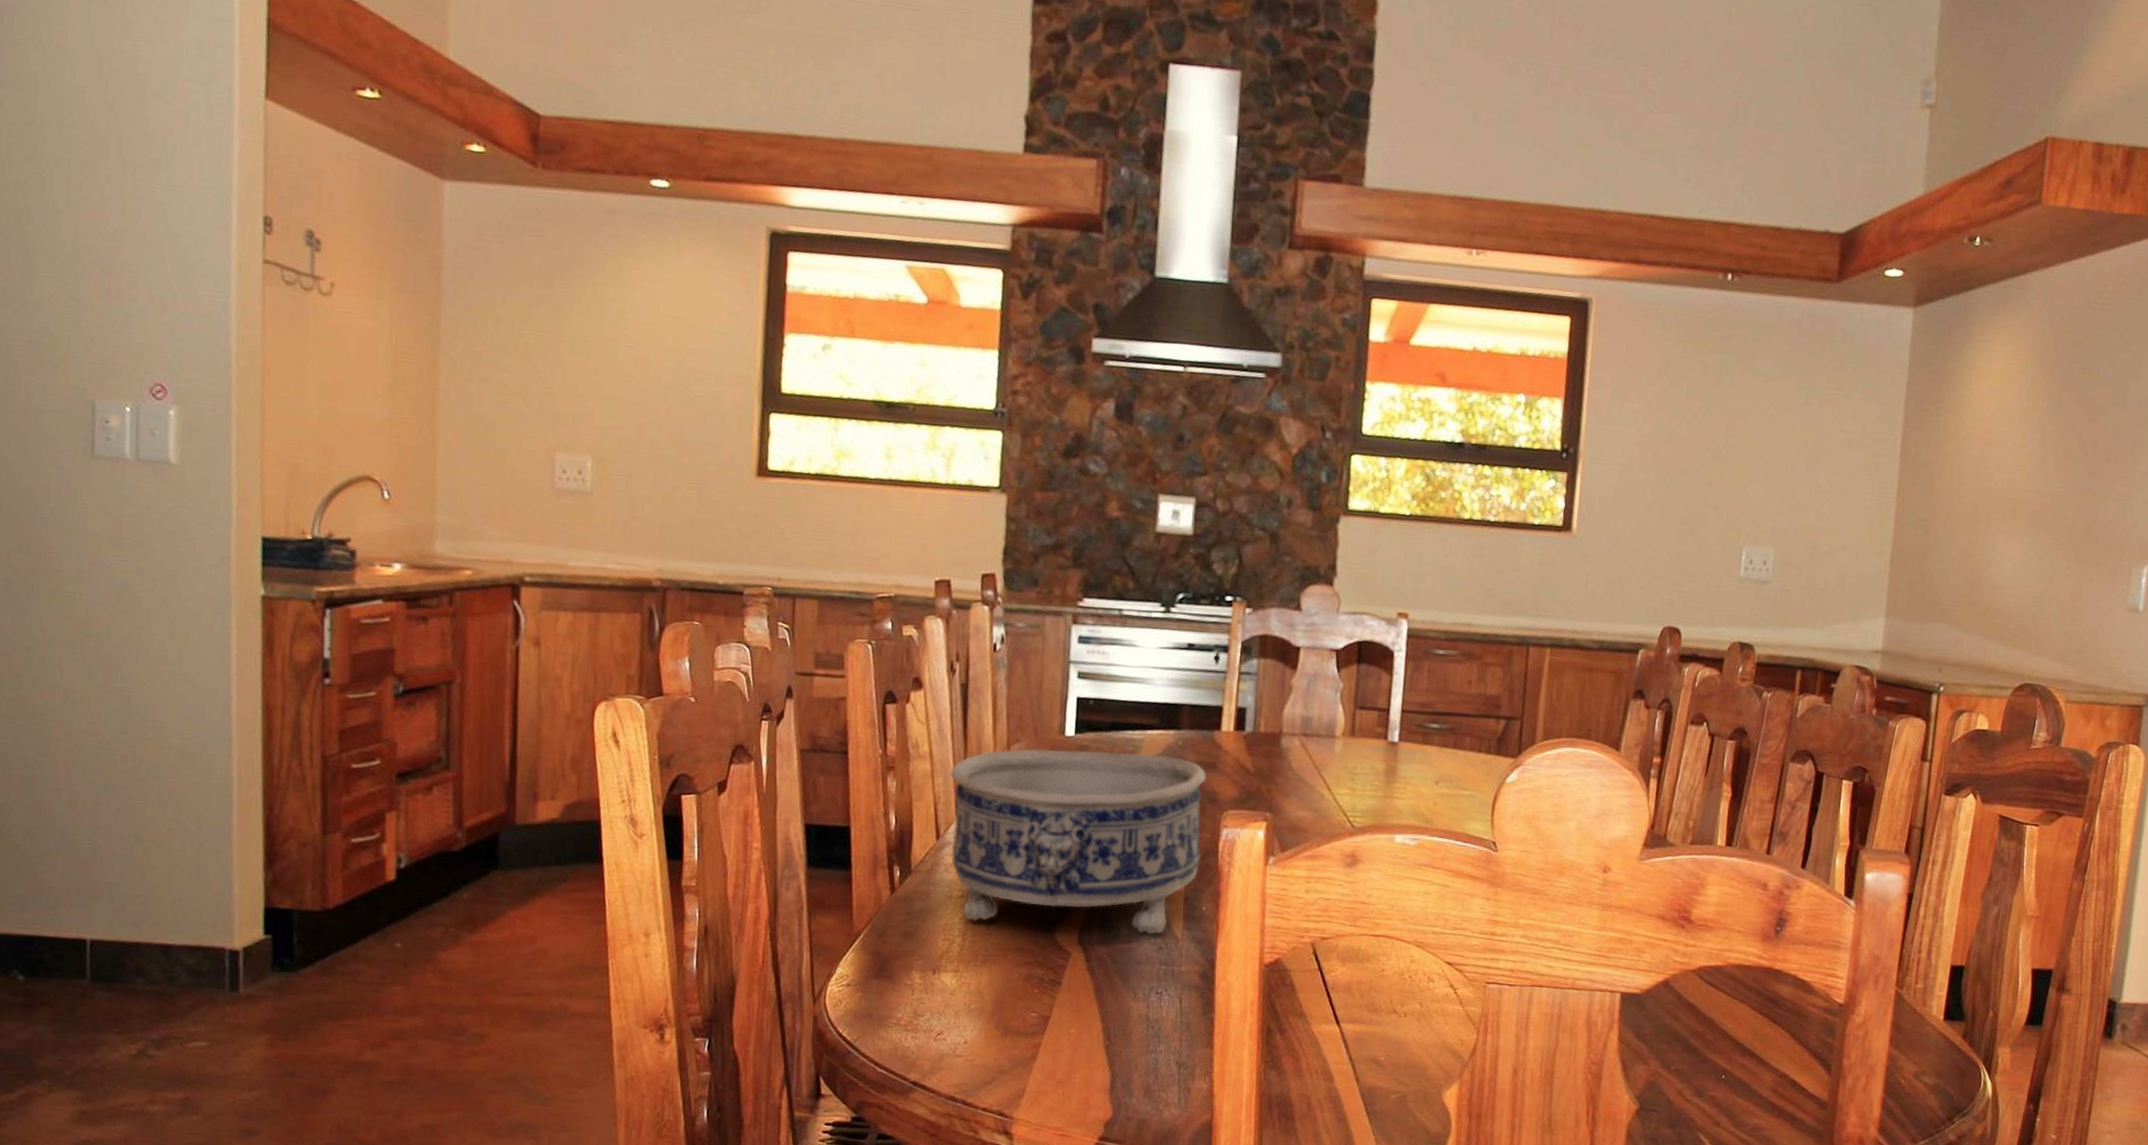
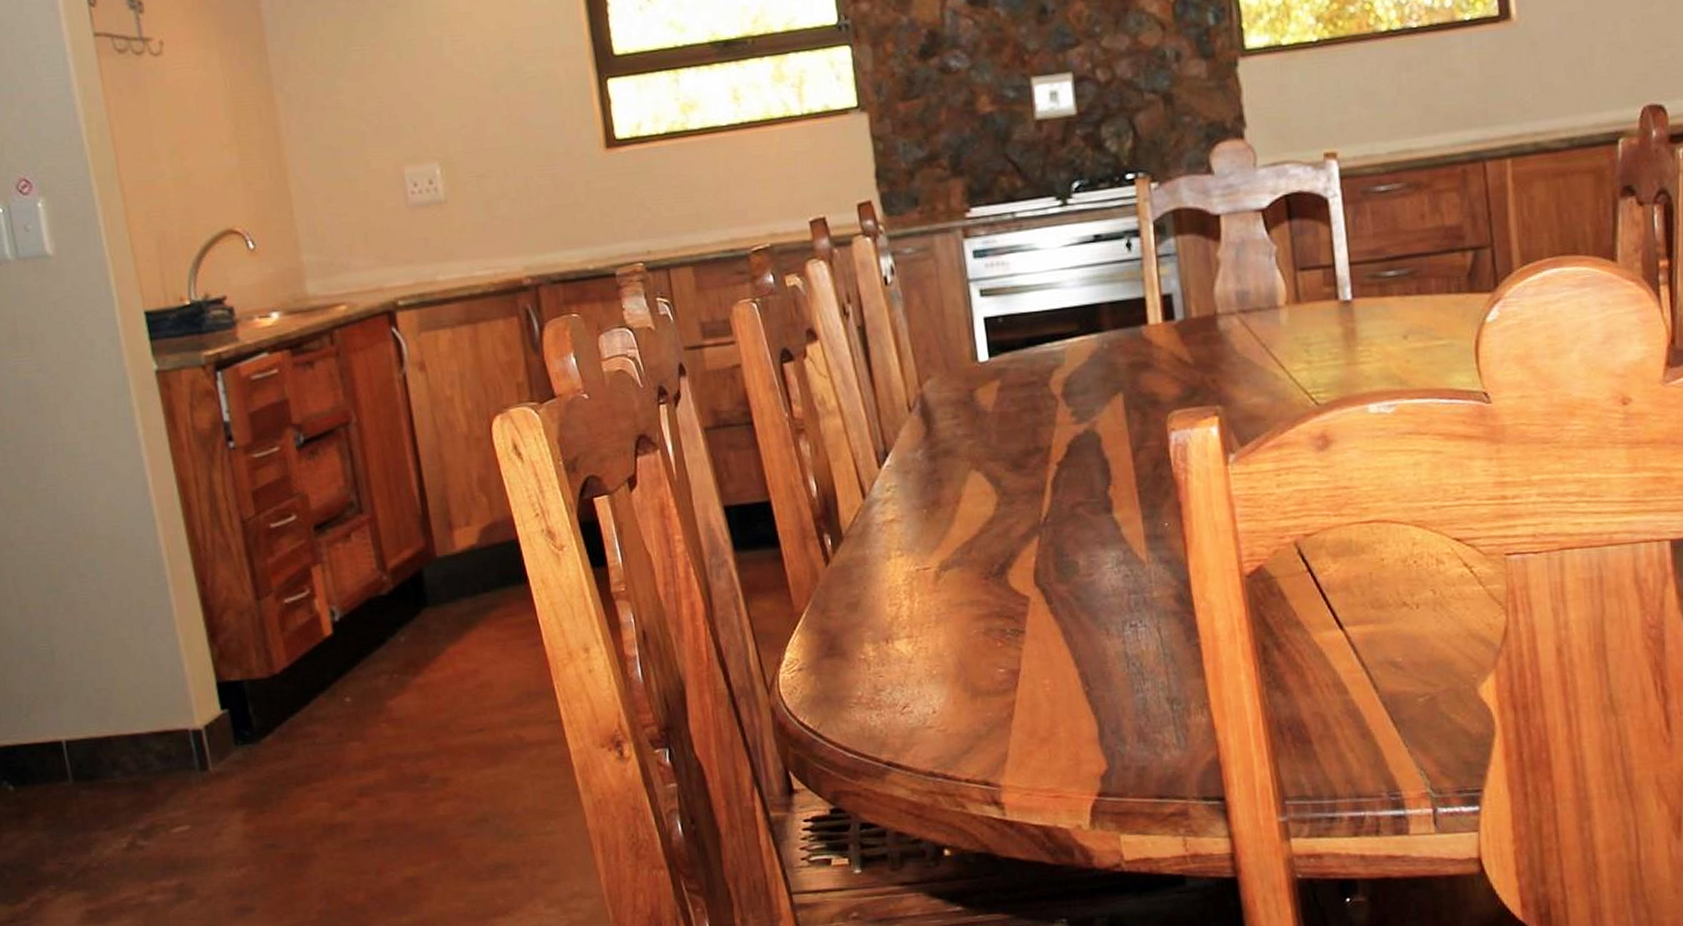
decorative bowl: present [950,749,1207,934] -> none [864,363,1152,580]

